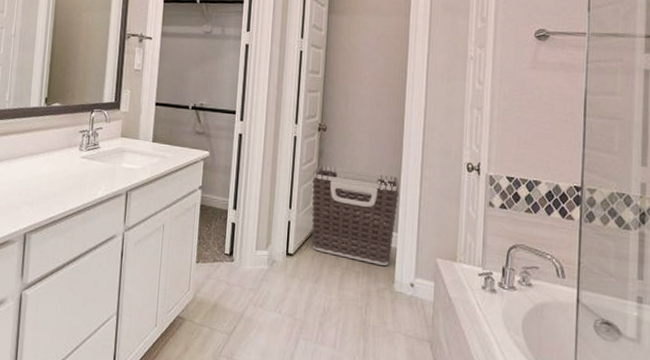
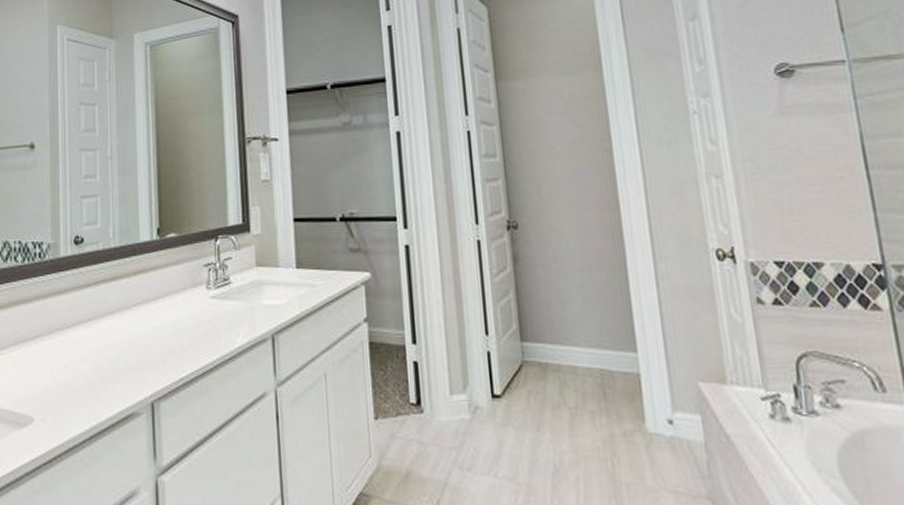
clothes hamper: present [311,165,399,266] -> none [509,274,635,399]

